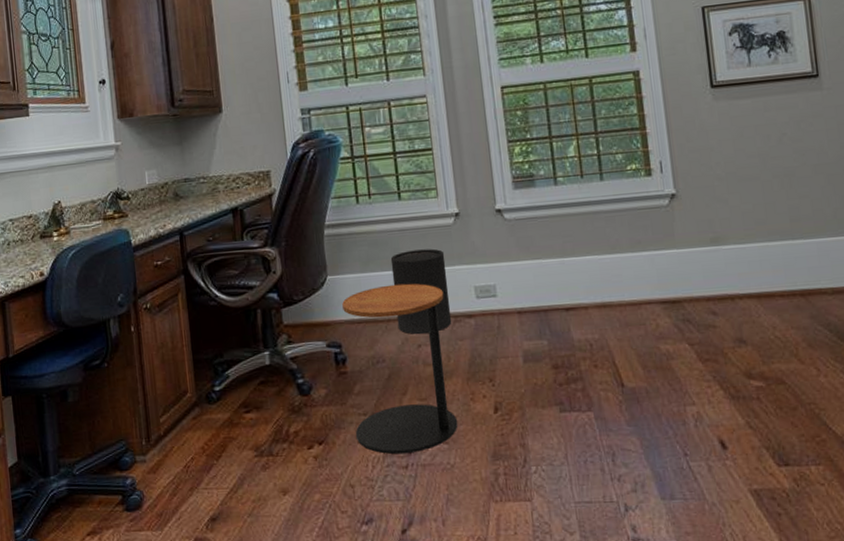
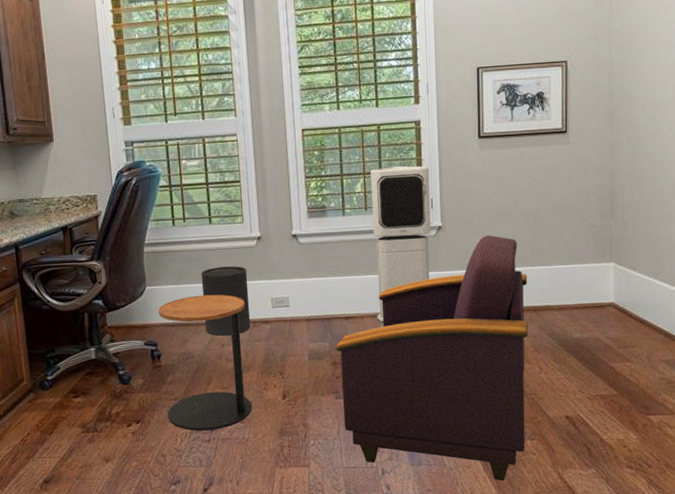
armchair: none [556,202,809,522] -> present [336,235,529,481]
air purifier: none [584,123,666,321] -> present [370,166,431,328]

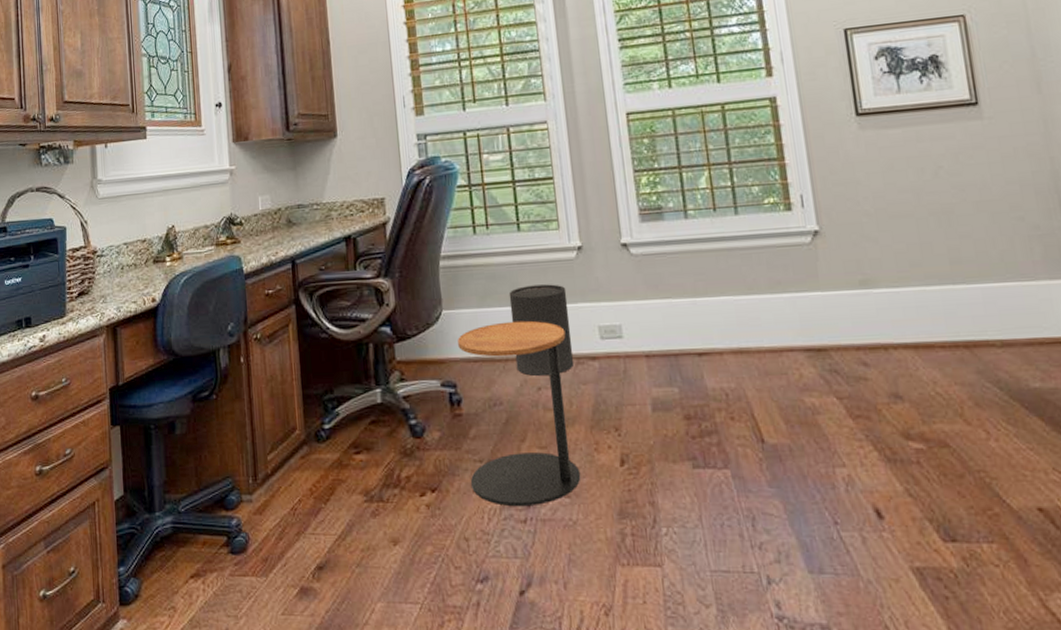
armchair: present [336,235,529,481] -> none [688,241,981,607]
air purifier: present [370,166,431,328] -> none [717,153,809,369]

